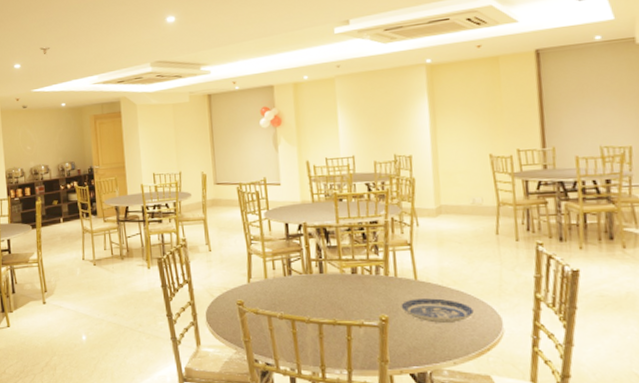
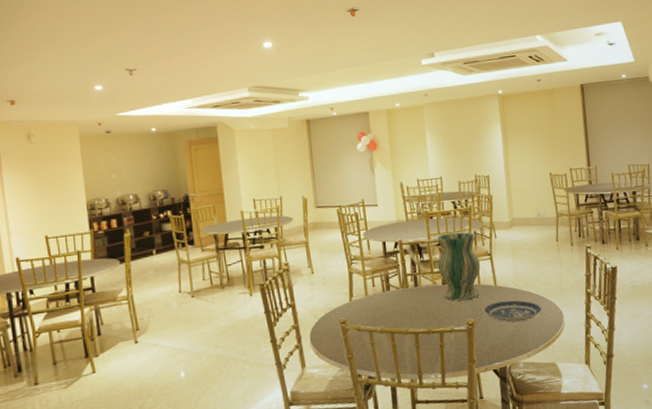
vase: none [346,217,399,294] -> present [437,232,481,301]

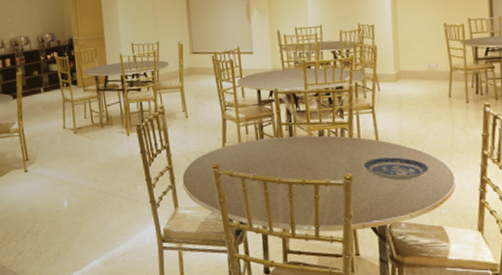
vase: present [437,232,481,301] -> none [314,83,362,155]

